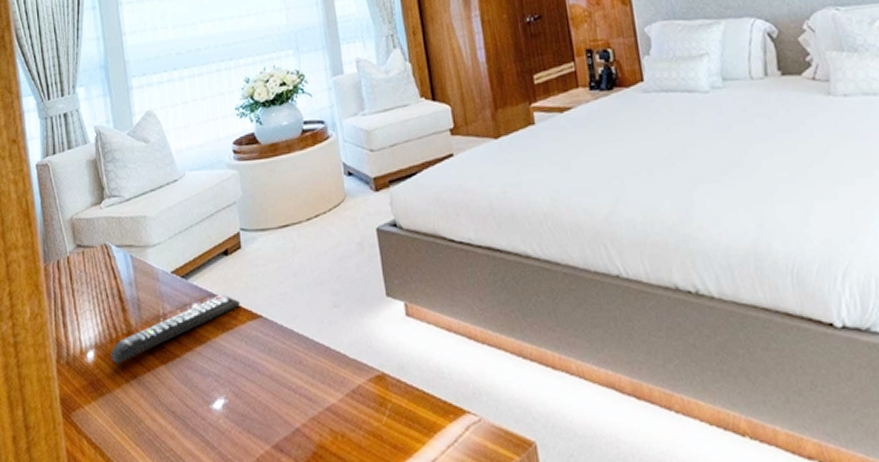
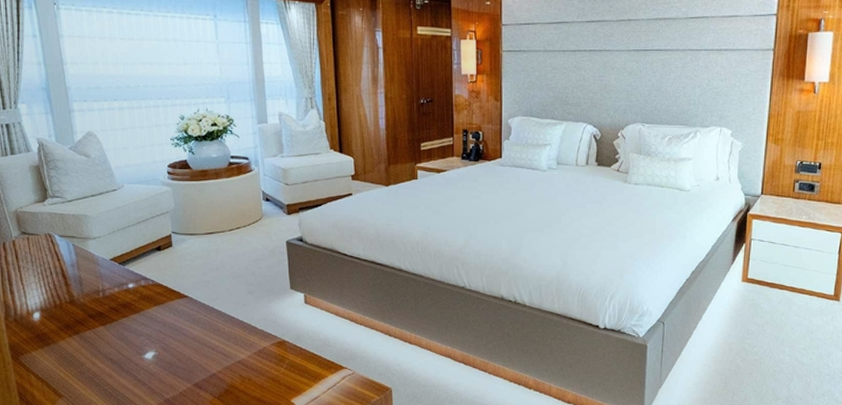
remote control: present [110,294,241,364] -> none [55,278,171,323]

